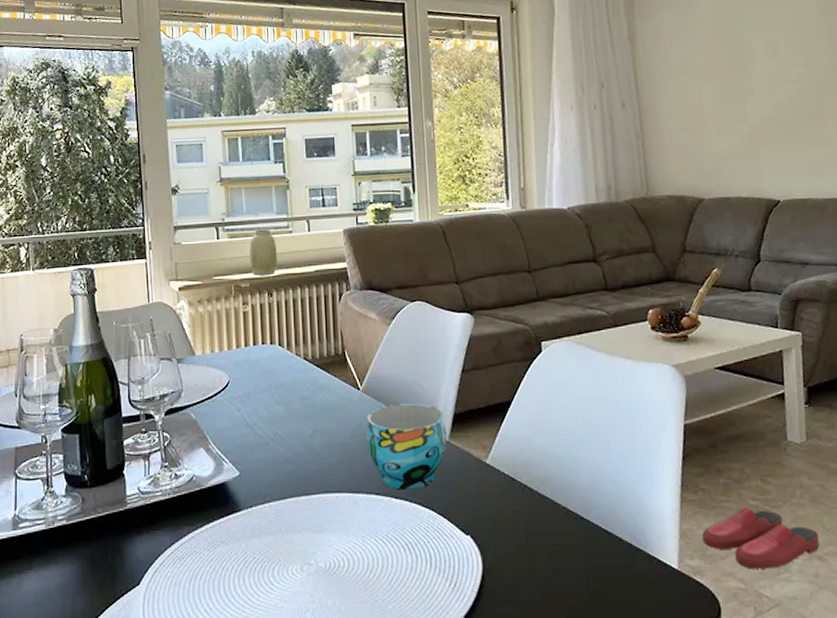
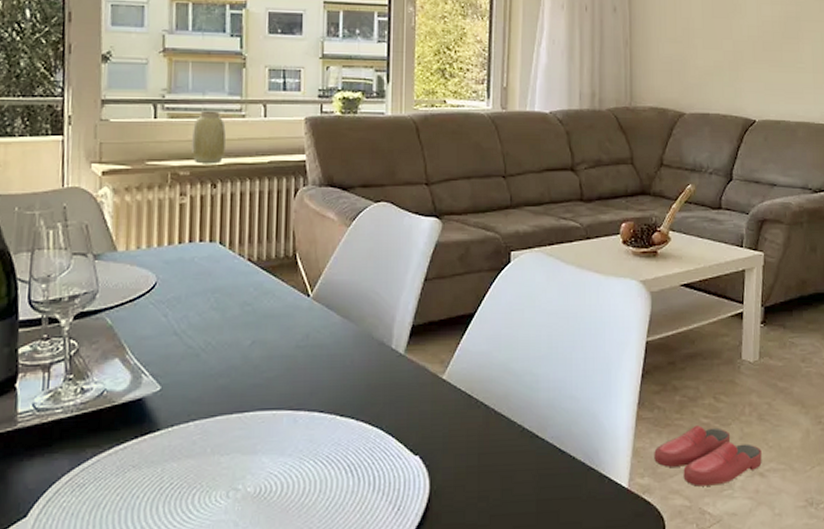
cup: present [365,402,447,490] -> none [312,312,403,407]

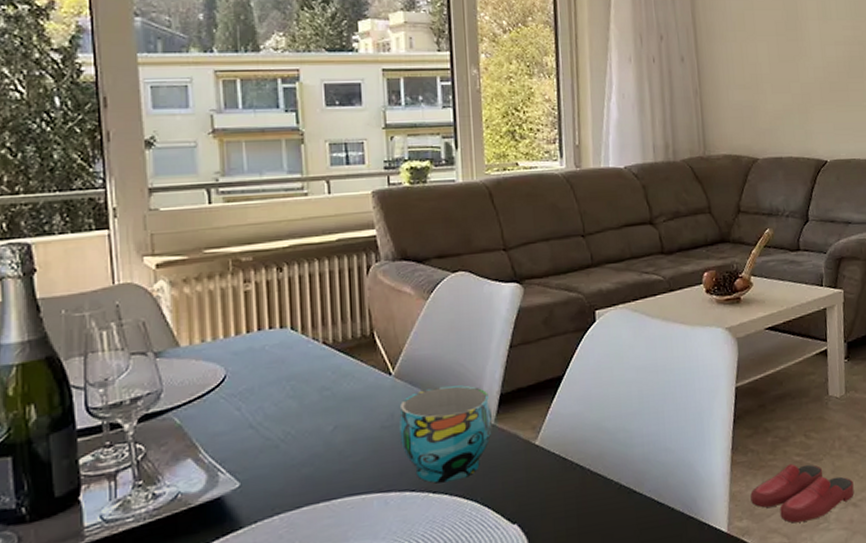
vase: present [192,110,227,163] -> none [252,191,290,247]
cup: none [312,312,403,407] -> present [398,385,493,483]

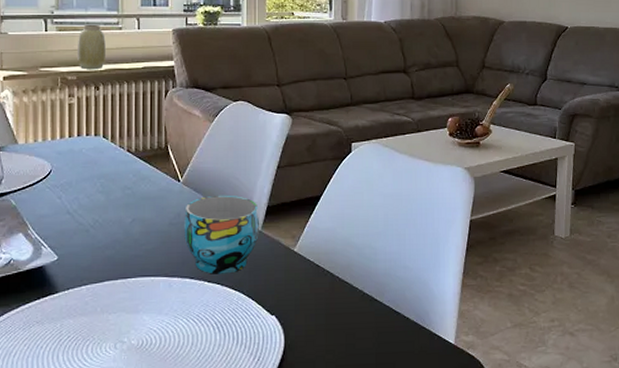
vase: none [252,191,290,247] -> present [78,24,107,69]
slippers: present [750,463,855,523] -> none [477,292,572,344]

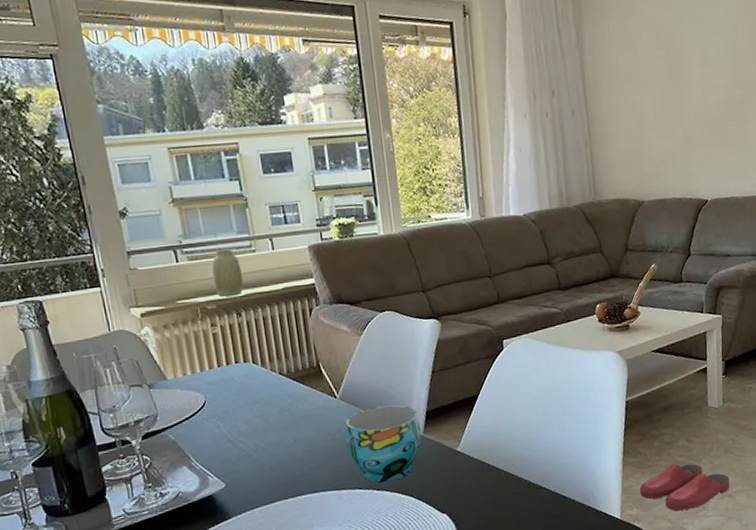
slippers: none [477,292,572,344] -> present [640,463,730,511]

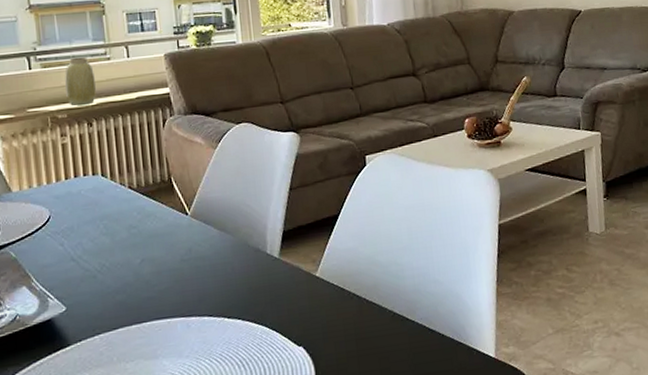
cup: present [345,404,422,482] -> none [196,223,277,309]
slippers: present [640,463,730,511] -> none [516,295,617,350]

